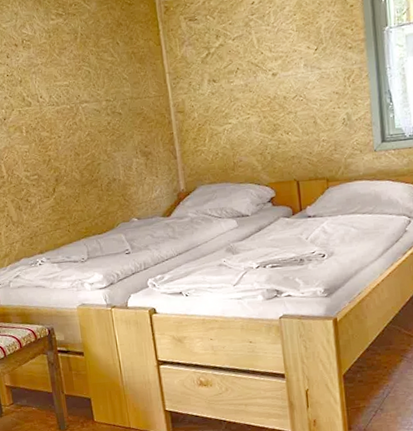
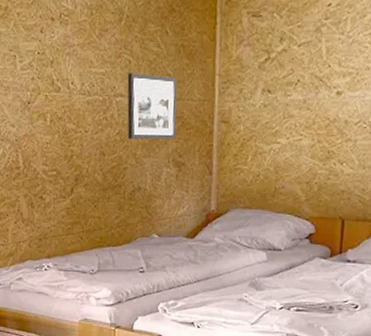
picture frame: none [89,80,140,139] -> present [127,73,178,140]

